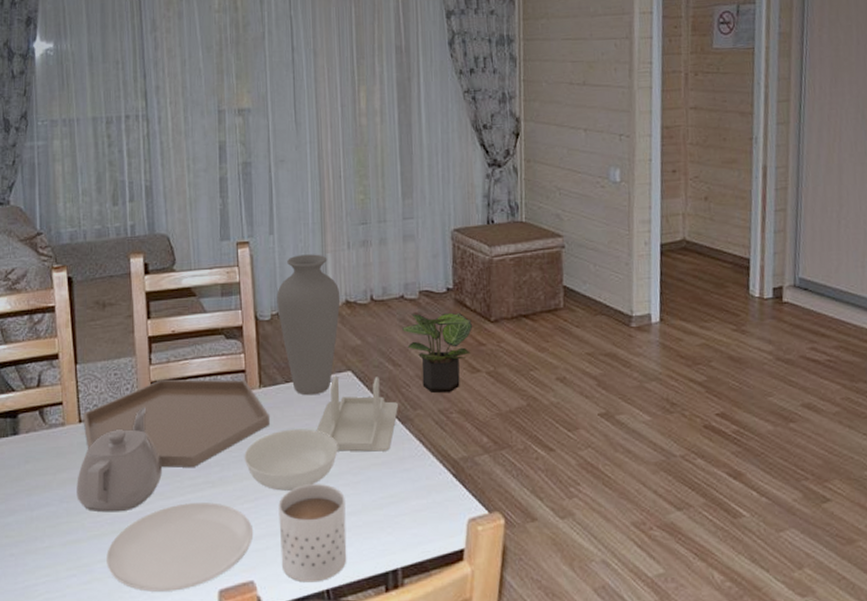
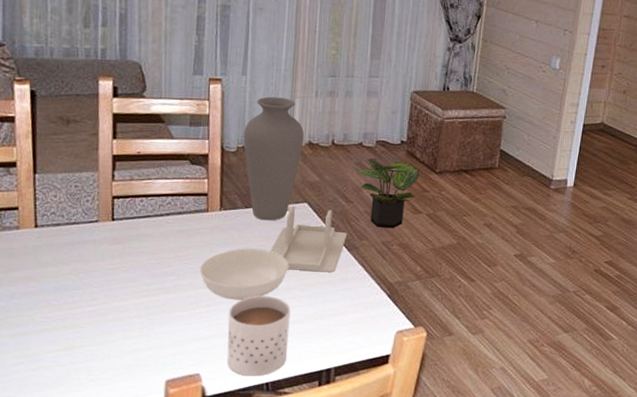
teapot: present [77,407,162,513] -> none [28,218,118,310]
tray: present [83,379,270,468] -> none [39,195,227,275]
plate: present [106,503,254,592] -> none [56,305,203,380]

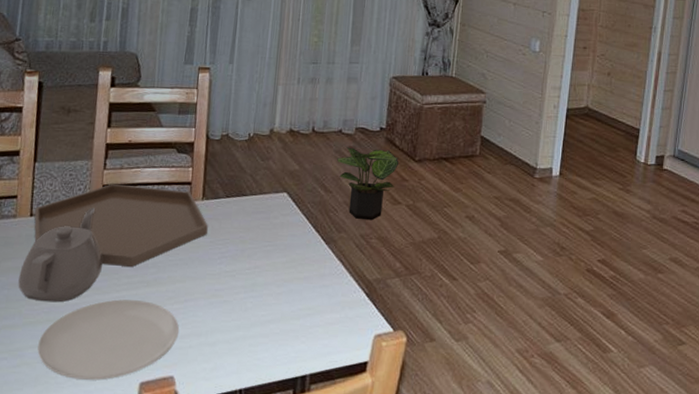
teapot: none [28,218,118,310] -> present [18,207,103,303]
tray: none [39,195,227,275] -> present [34,183,208,267]
plate: none [56,305,203,380] -> present [37,299,180,380]
bowl: present [199,248,289,300] -> none [179,240,267,296]
mug: present [227,296,291,377] -> none [201,291,267,382]
vase: present [243,96,305,221] -> none [227,84,286,211]
napkin holder: present [270,207,348,273] -> none [248,196,326,268]

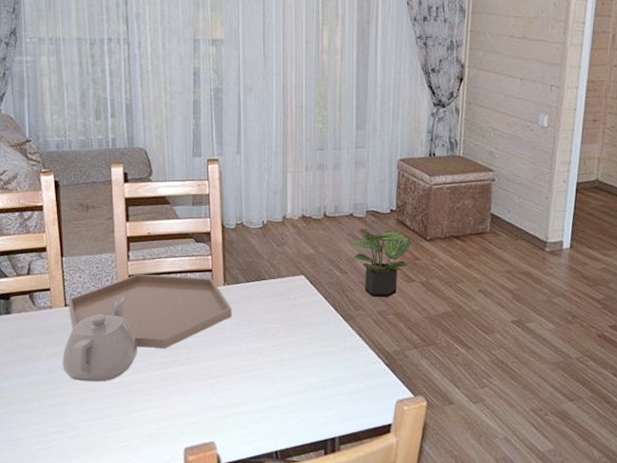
plate: present [37,299,180,380] -> none [89,377,215,447]

